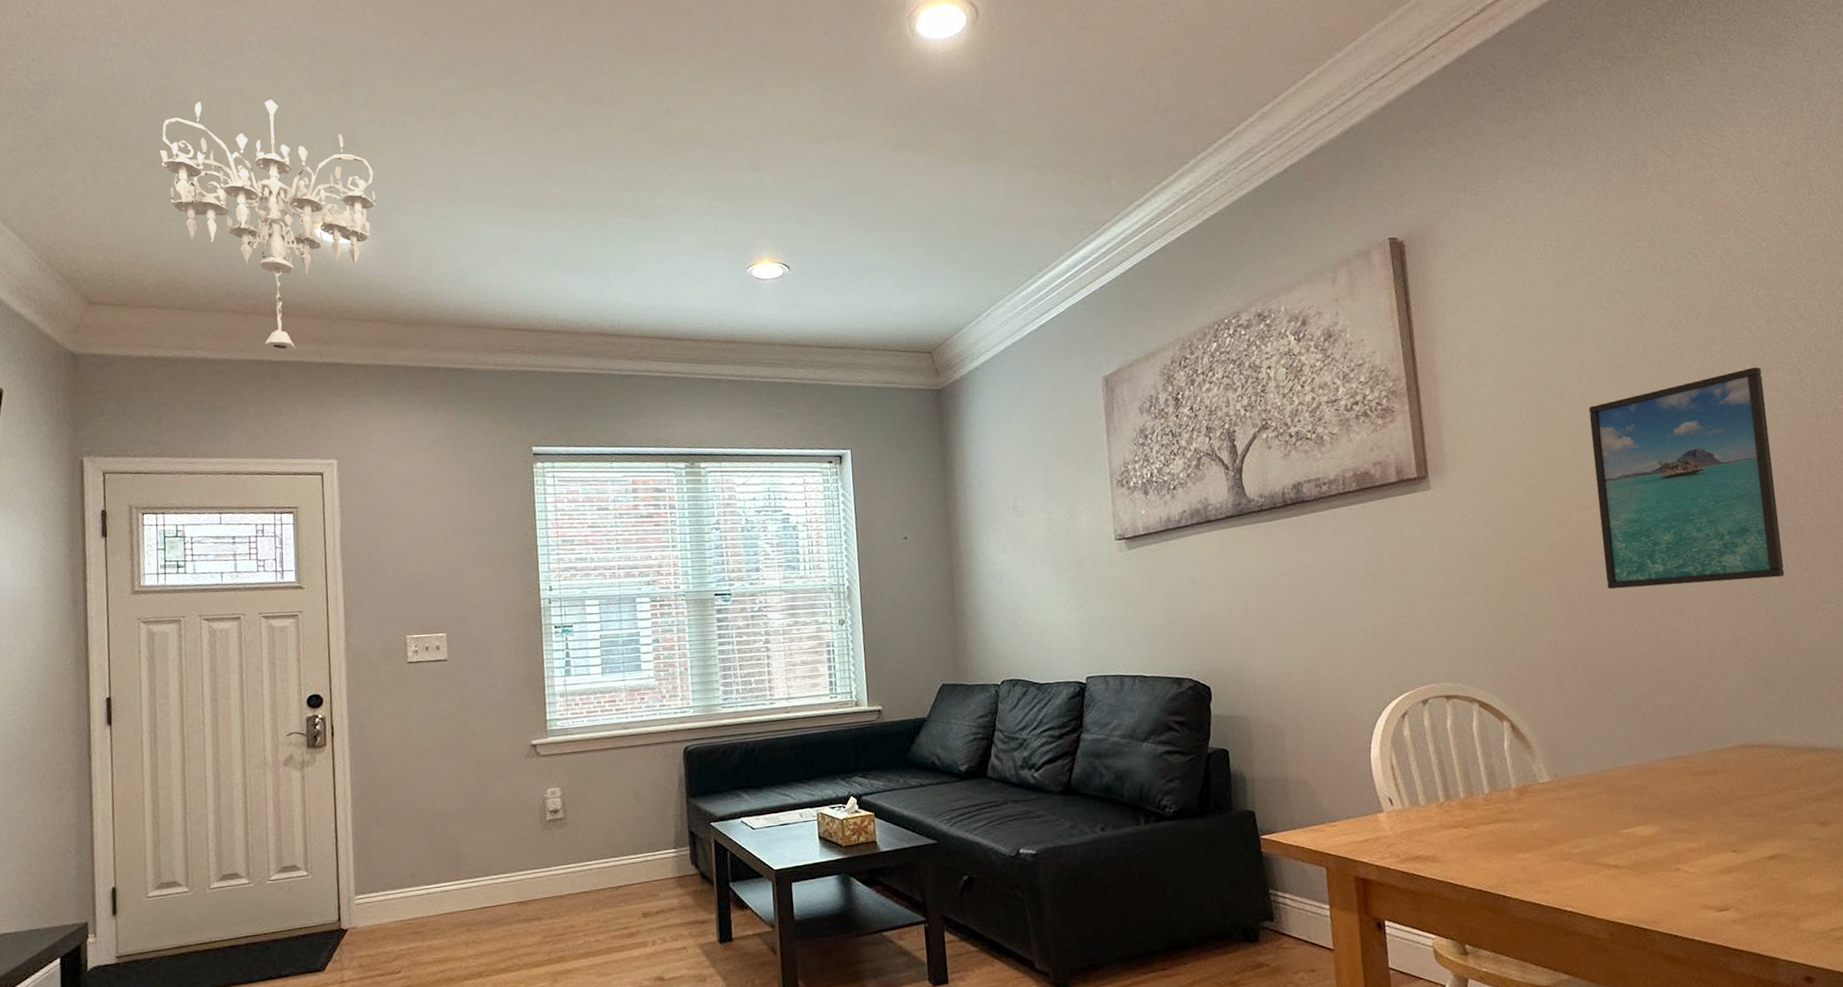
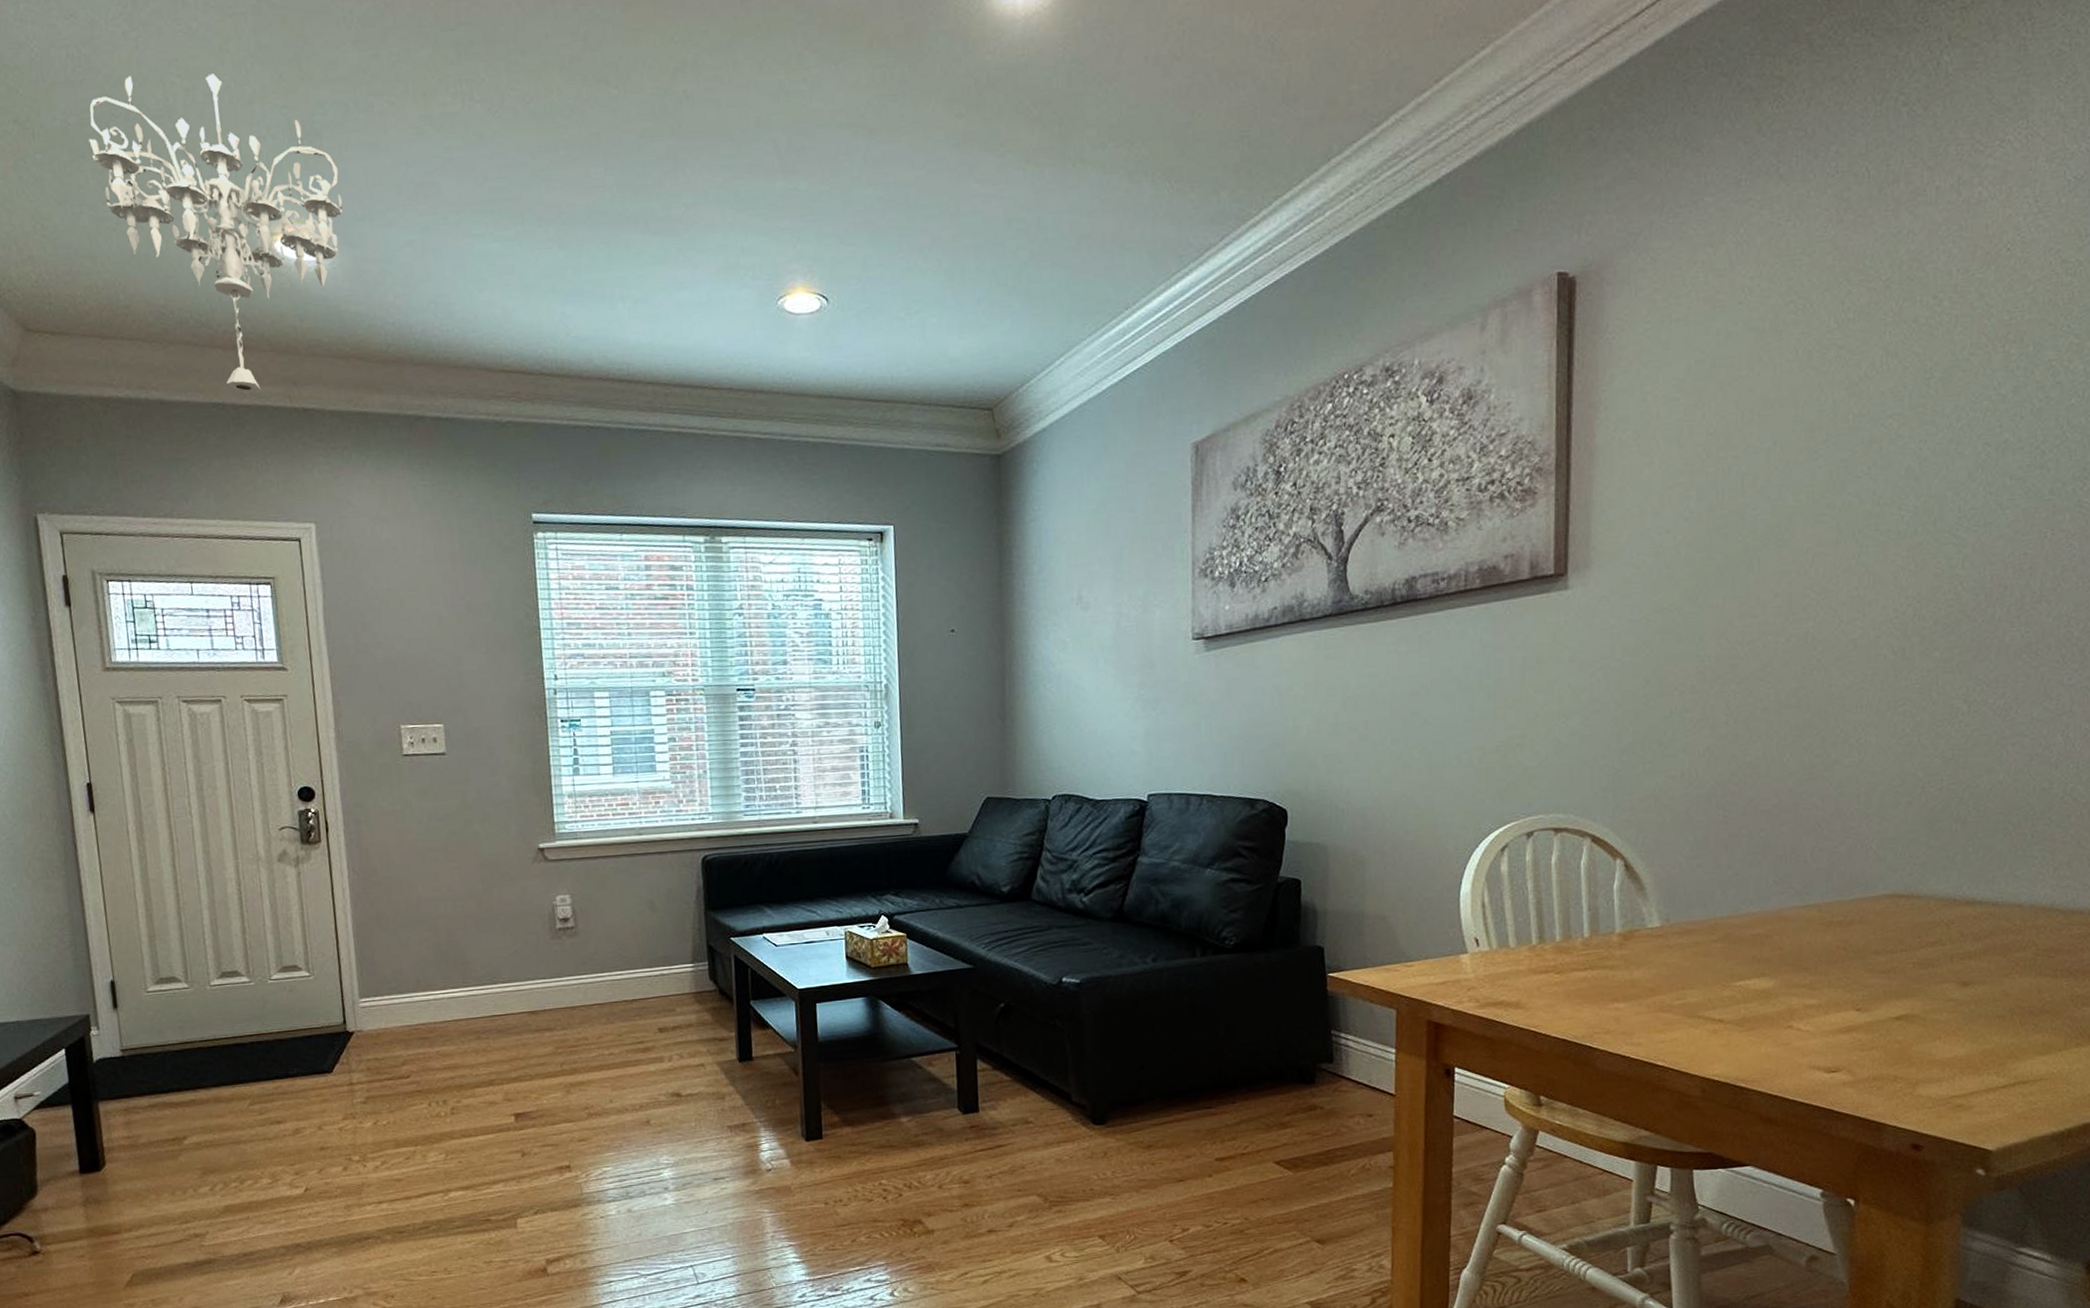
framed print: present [1589,367,1785,590] -> none [1761,447,1996,713]

